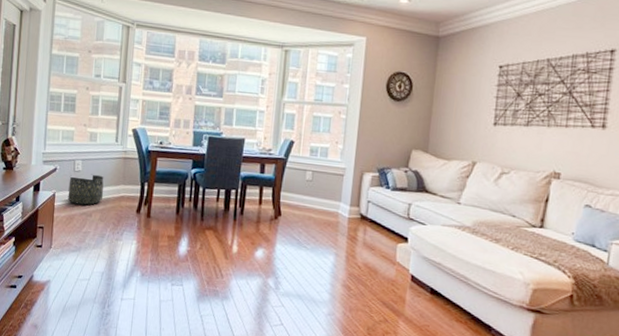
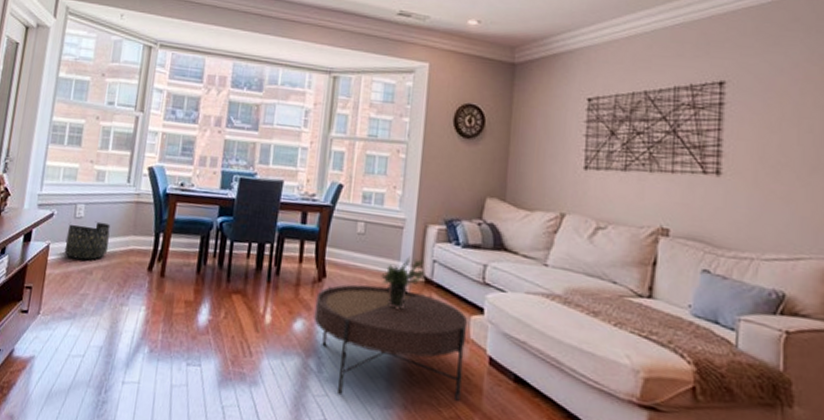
coffee table: none [272,221,394,309] -> present [314,284,467,401]
potted plant: none [325,198,361,240] -> present [381,256,425,310]

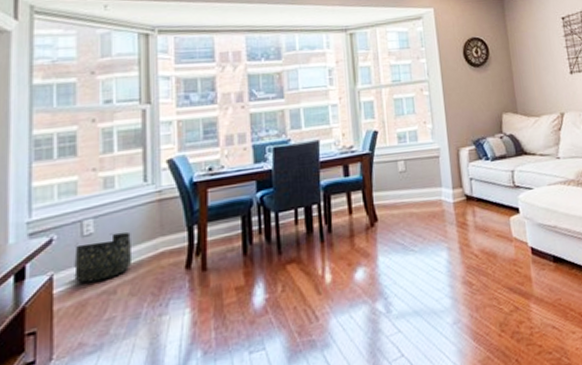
coffee table: present [314,284,467,401] -> none [372,210,515,326]
potted plant: present [381,256,425,310] -> none [428,180,466,231]

